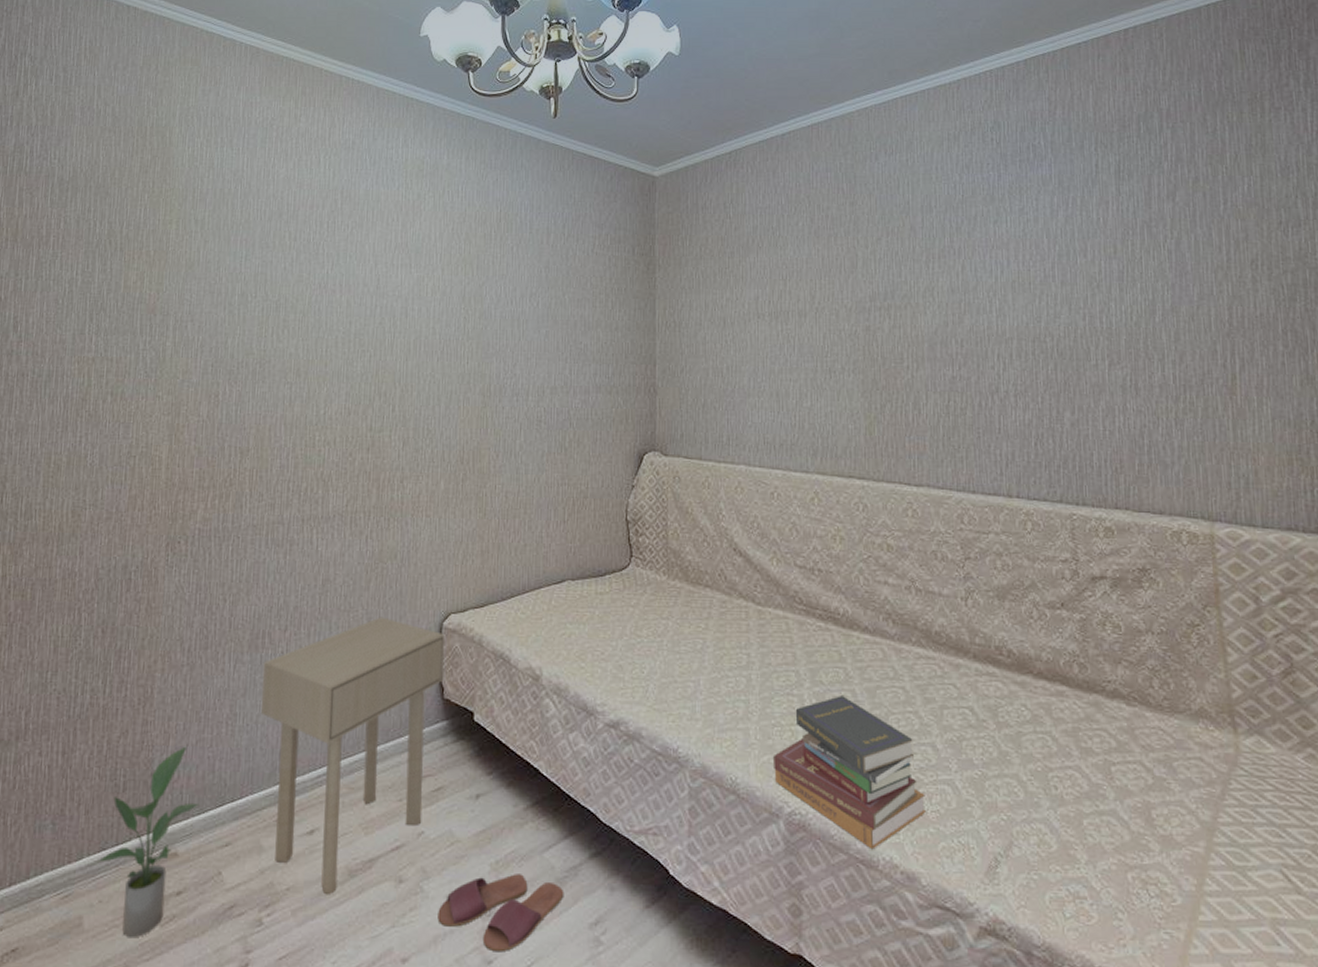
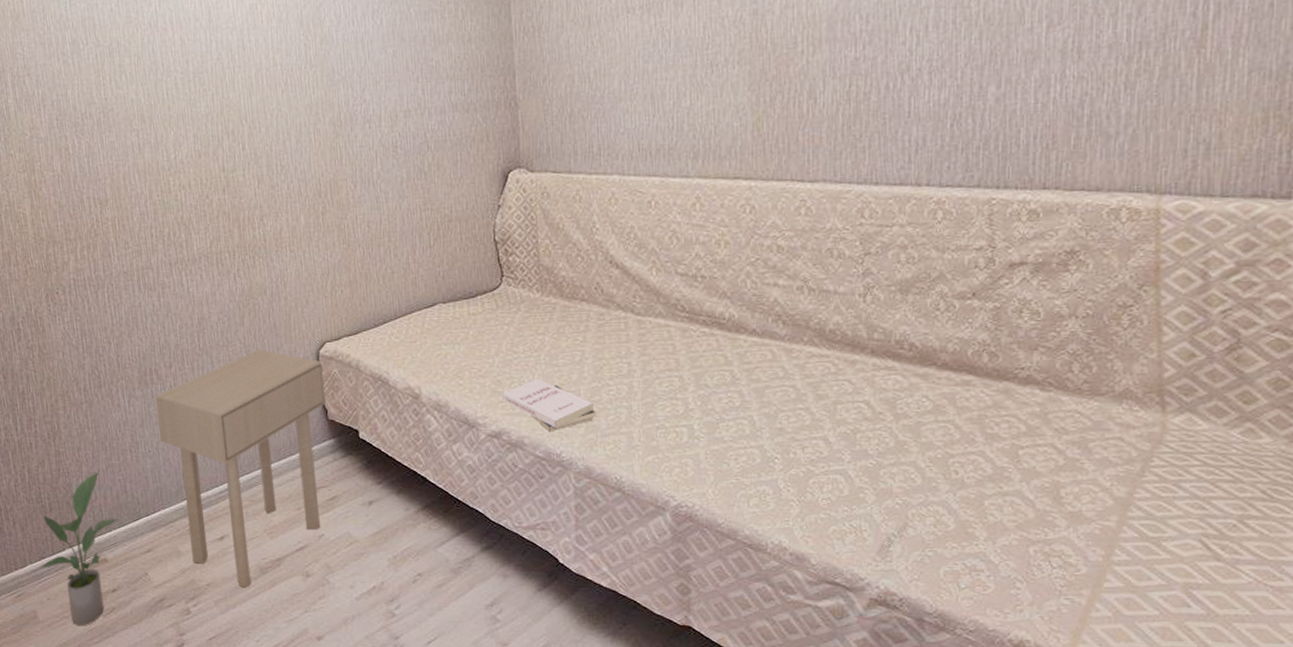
slippers: present [437,874,564,952] -> none [345,566,460,630]
books: none [623,665,715,724] -> present [502,378,597,432]
books: present [774,696,926,850] -> none [658,397,816,535]

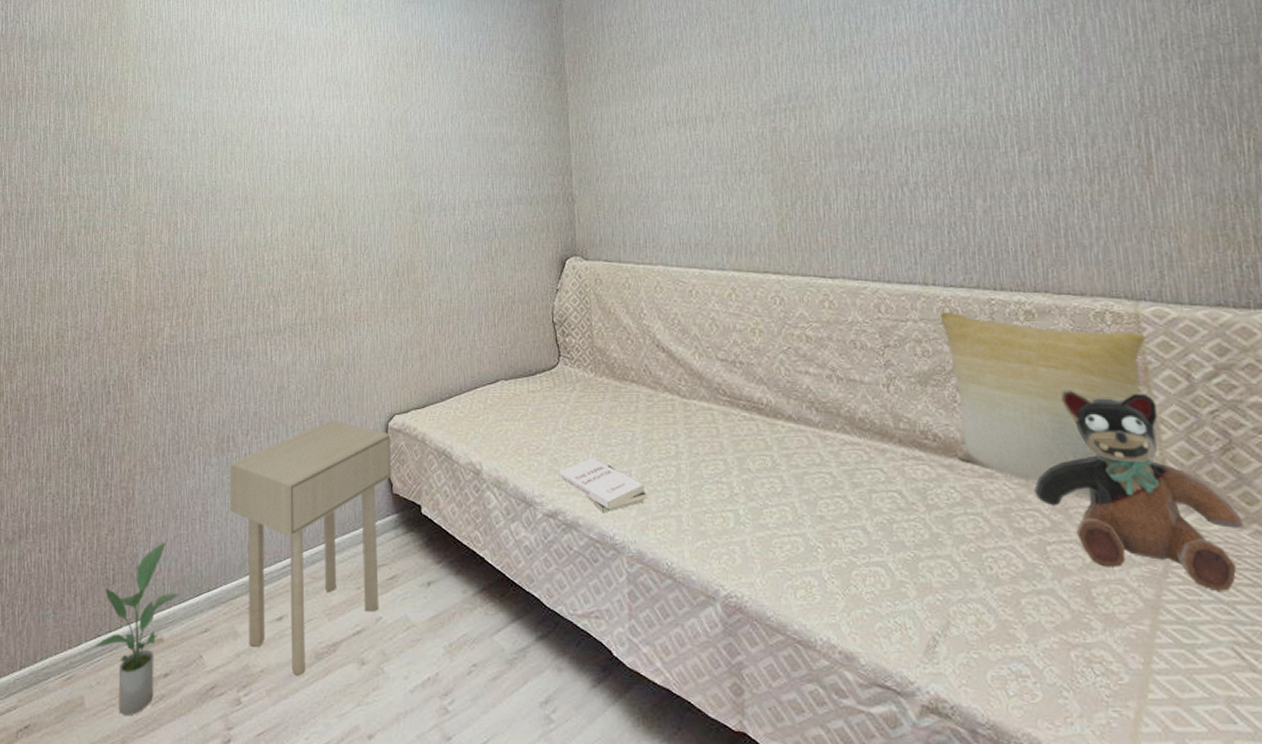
pillow: none [929,212,1164,403] -> present [938,310,1154,499]
stuffed animal: none [1013,293,1236,488] -> present [1033,389,1244,591]

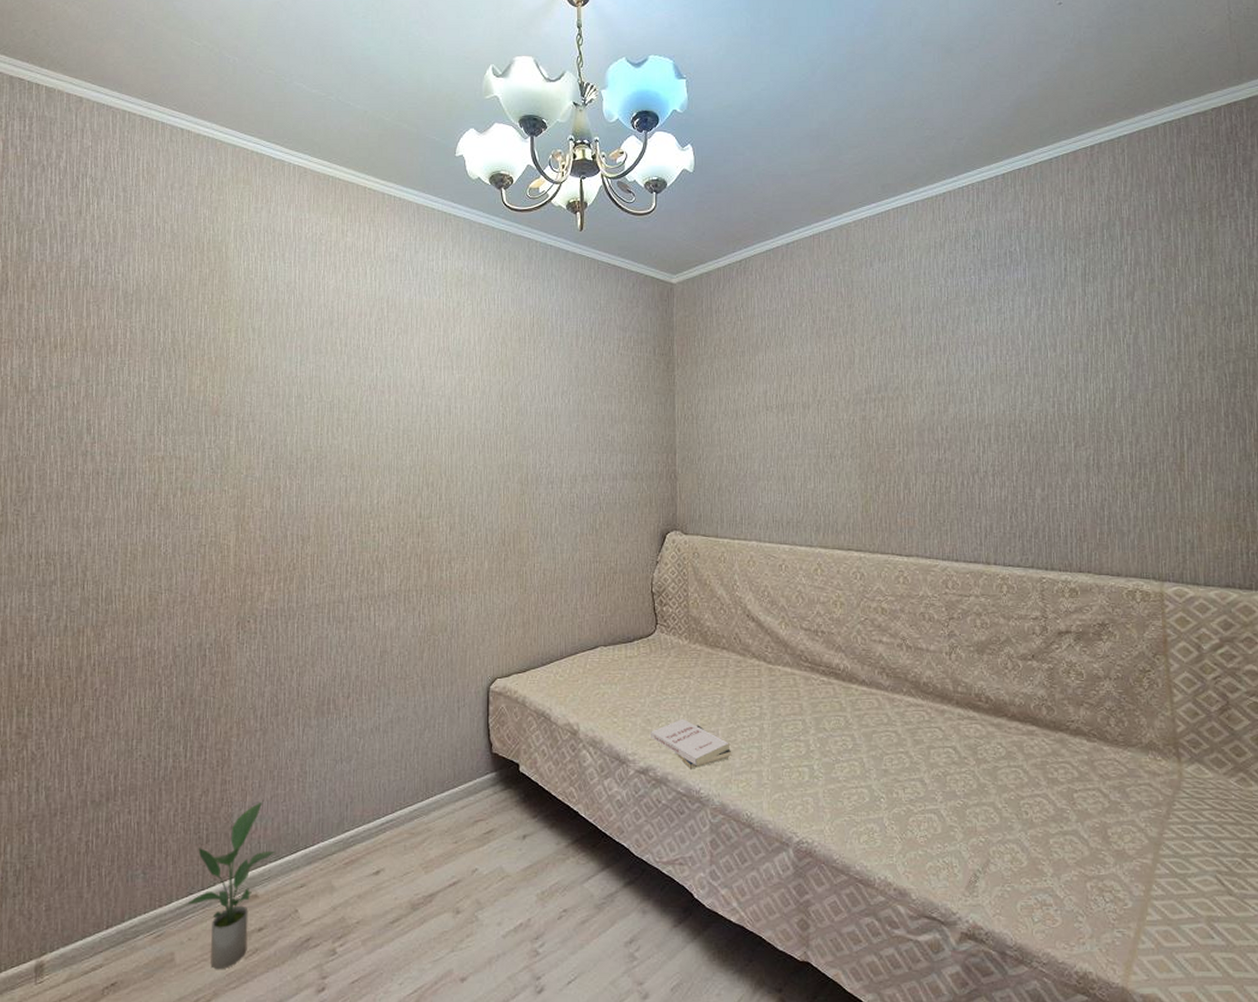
side table: present [229,419,392,675] -> none [328,683,493,925]
pillow: present [938,310,1154,499] -> none [997,587,1168,753]
stuffed animal: present [1033,389,1244,591] -> none [1066,658,1232,829]

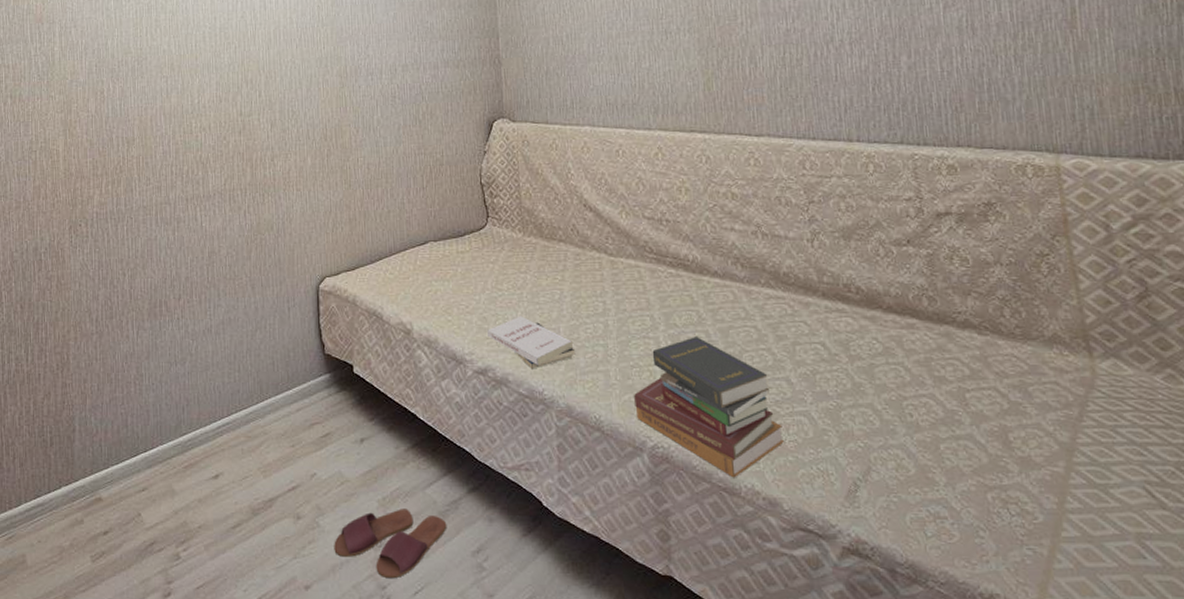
potted plant: present [186,801,276,970] -> none [34,405,117,573]
slippers: none [491,902,603,970] -> present [334,509,447,579]
books: none [784,740,915,871] -> present [634,337,784,478]

